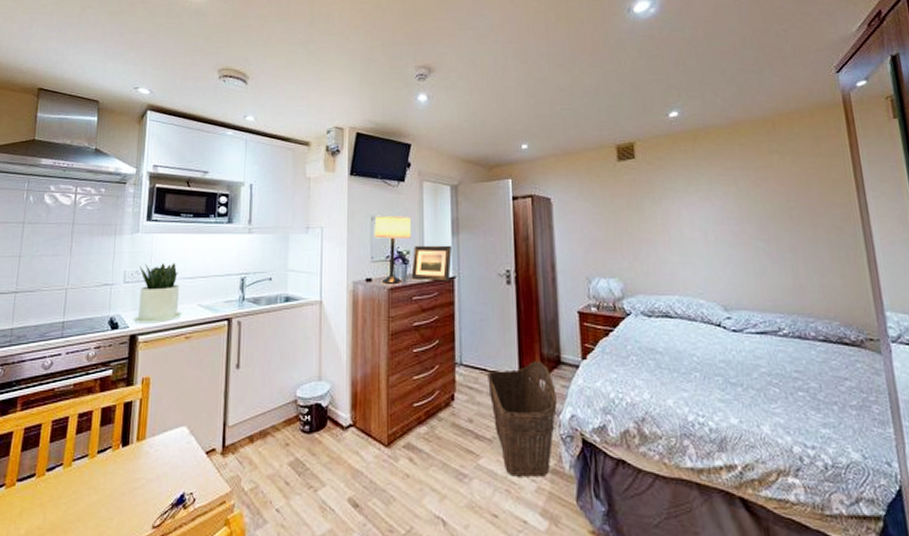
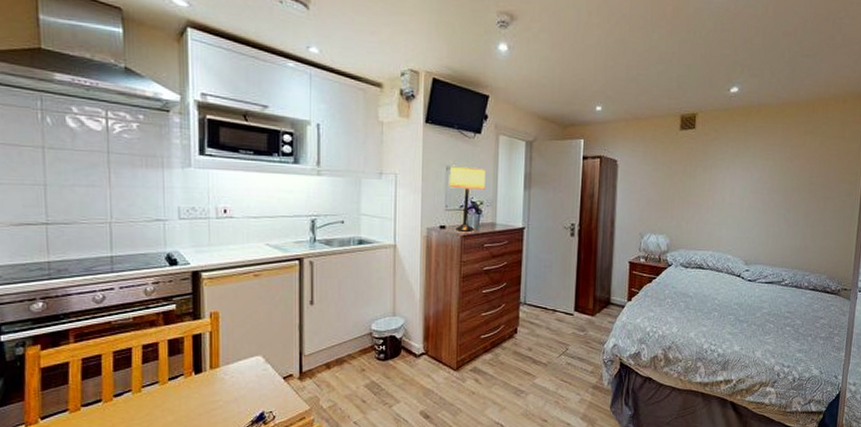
planter: present [133,263,183,324] -> none [193,200,249,261]
picture frame: present [411,245,452,282] -> none [484,197,523,232]
wicker basket: present [488,361,557,477] -> none [547,302,604,392]

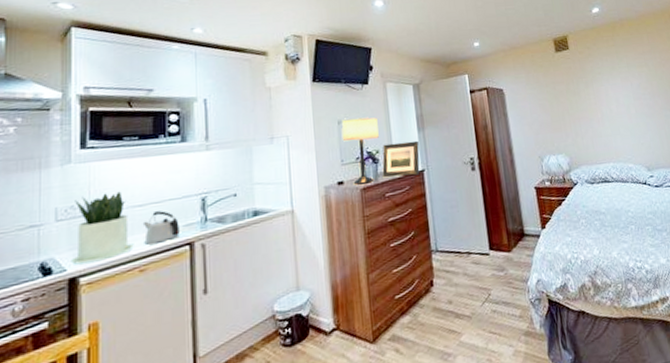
planter: none [193,200,249,261] -> present [71,191,134,265]
kettle: none [257,225,290,255] -> present [142,211,180,246]
picture frame: none [484,197,523,232] -> present [382,140,420,178]

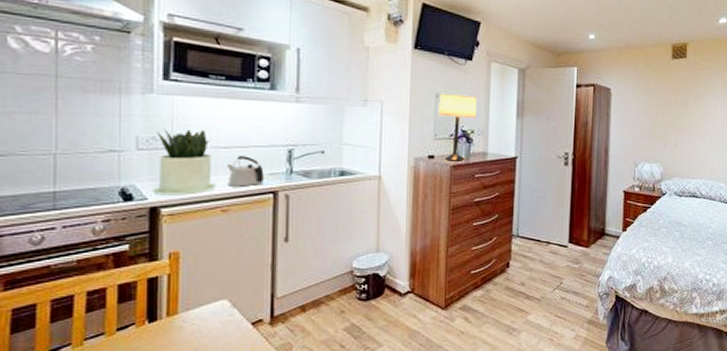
picture frame: present [382,140,420,178] -> none [474,125,515,161]

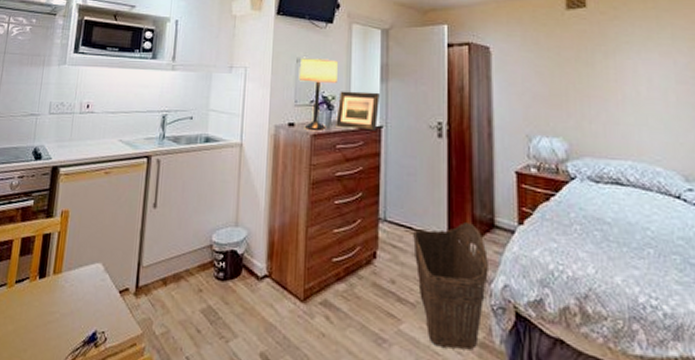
planter: present [152,129,217,196] -> none [55,95,104,157]
kettle: present [226,156,264,188] -> none [112,121,142,152]
picture frame: none [474,125,515,161] -> present [336,91,380,131]
wicker basket: none [540,233,599,328] -> present [413,222,488,350]

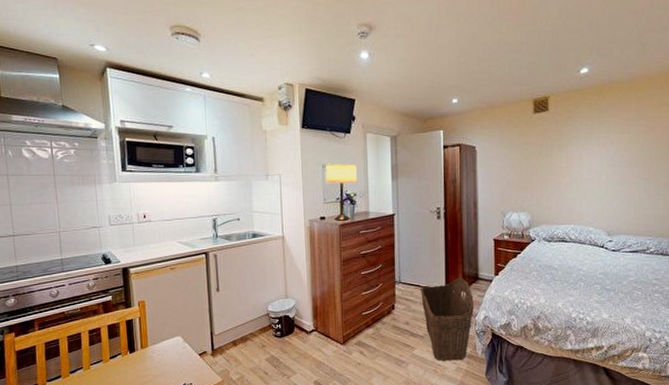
picture frame: present [336,91,380,131] -> none [358,188,392,218]

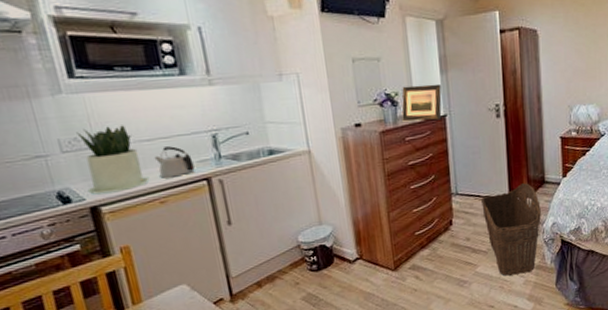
planter: none [121,207,166,259] -> present [76,125,150,195]
kettle: none [170,226,198,251] -> present [154,146,195,180]
table lamp: present [325,163,357,221] -> none [357,56,398,128]
picture frame: none [358,188,392,218] -> present [401,83,442,122]

